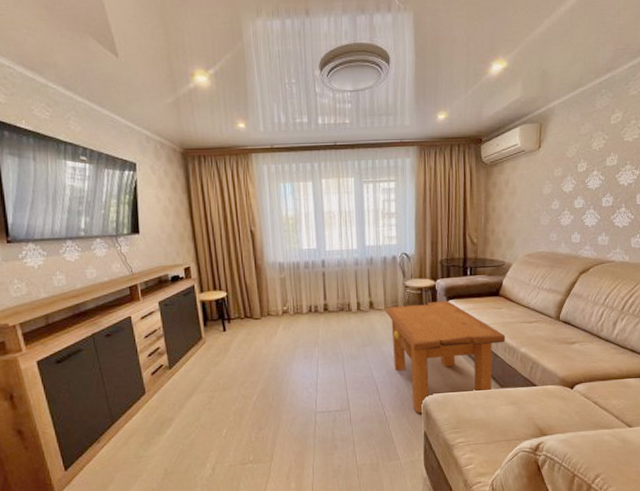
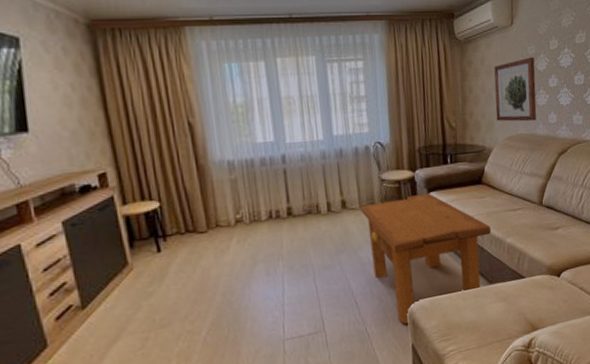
wall art: none [517,179,561,240] -> present [494,57,537,122]

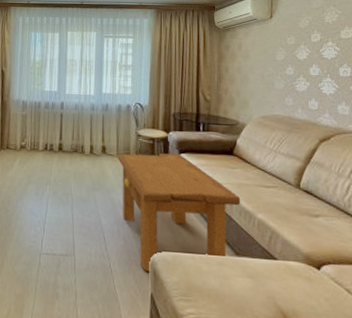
wall art: present [494,57,537,122] -> none [251,47,295,105]

